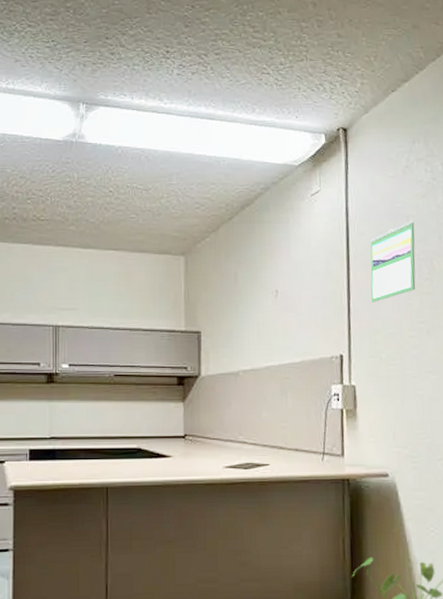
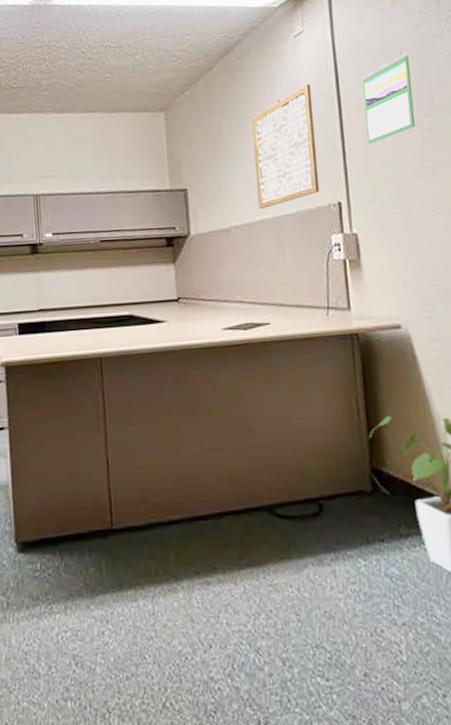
wall art: none [265,241,324,356] -> present [251,84,319,209]

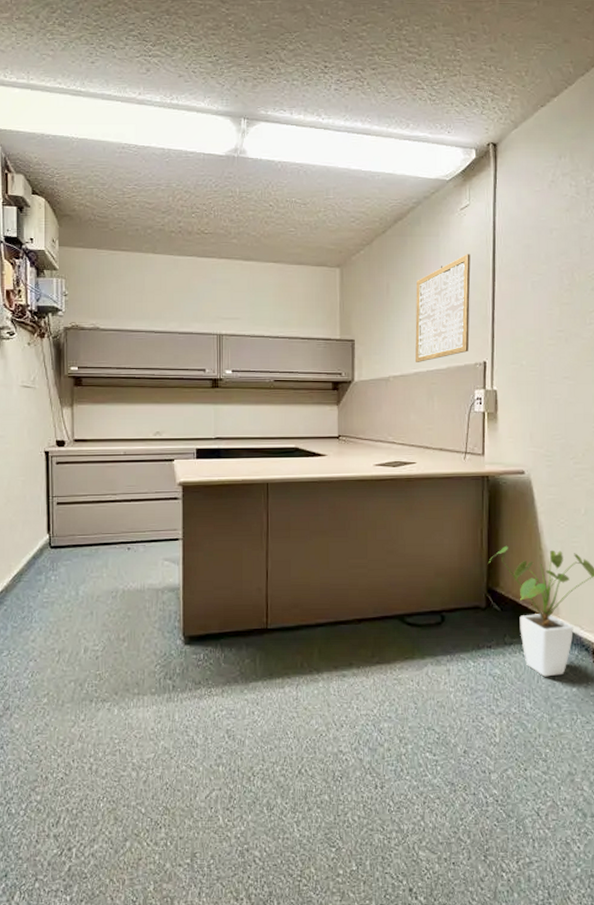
calendar: present [361,53,415,144] -> none [514,234,558,312]

